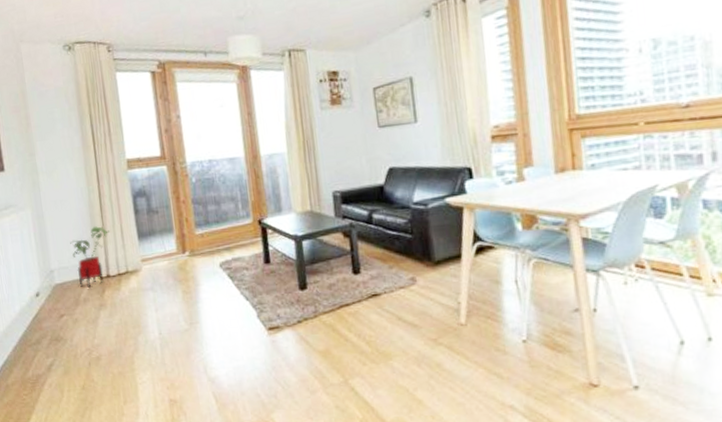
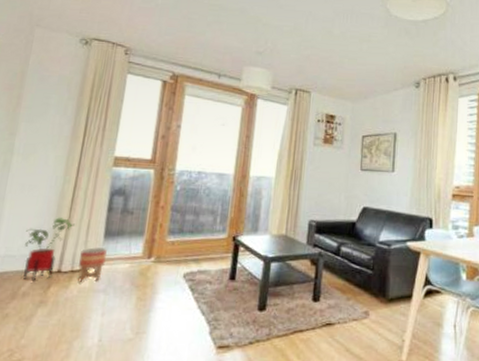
planter: none [122,248,146,283] -> present [78,246,107,282]

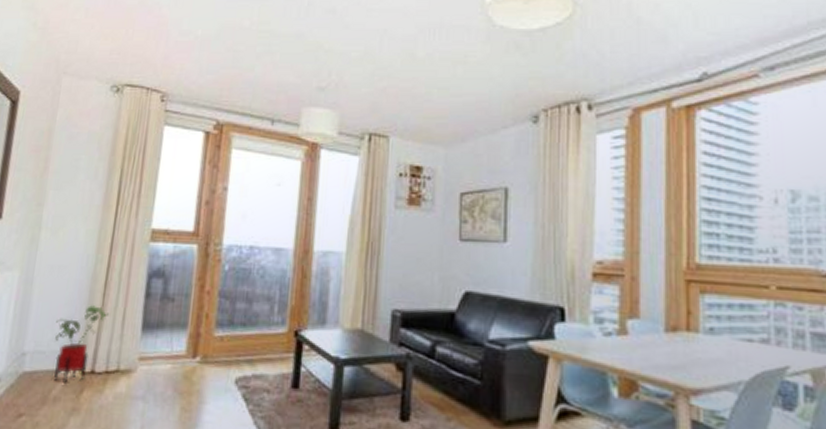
planter: present [78,246,107,282] -> none [113,341,145,386]

